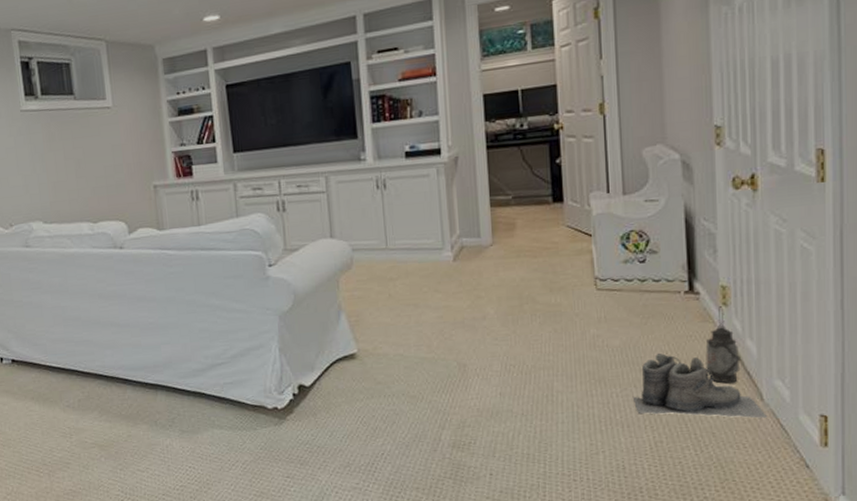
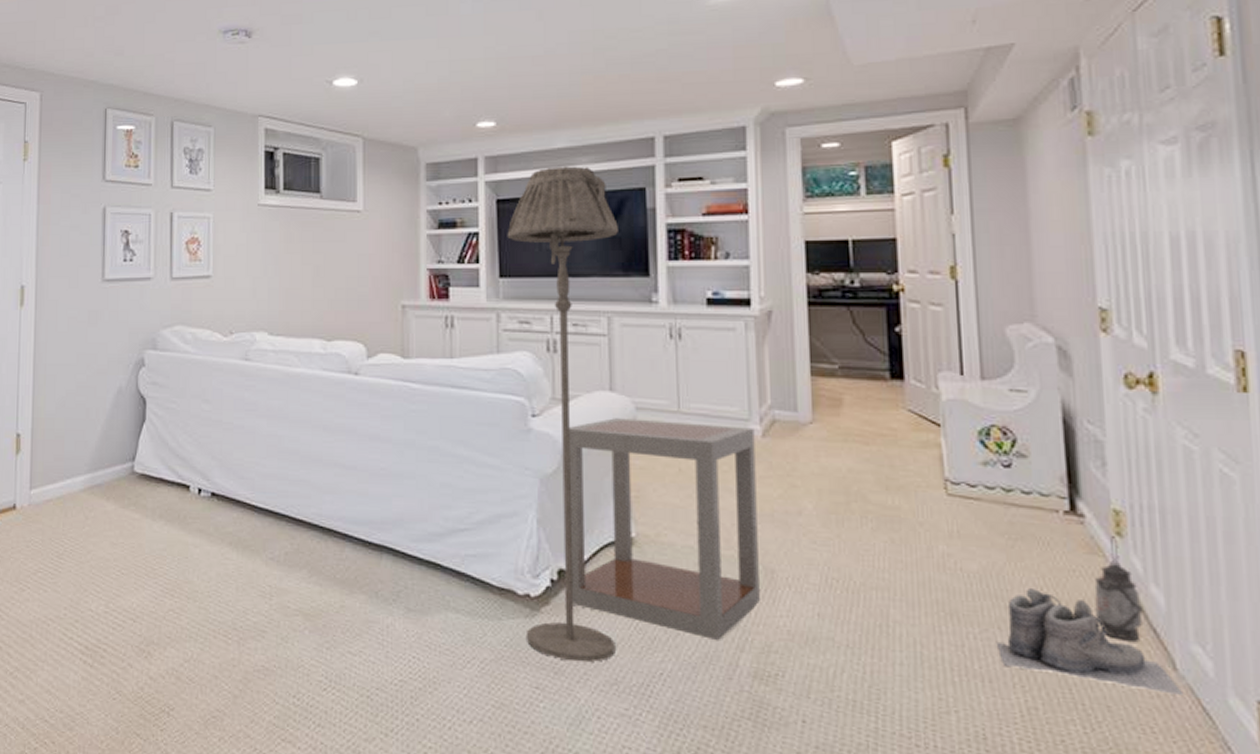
floor lamp: none [237,48,347,454] -> present [507,166,618,663]
side table: none [299,254,456,424] -> present [568,418,760,641]

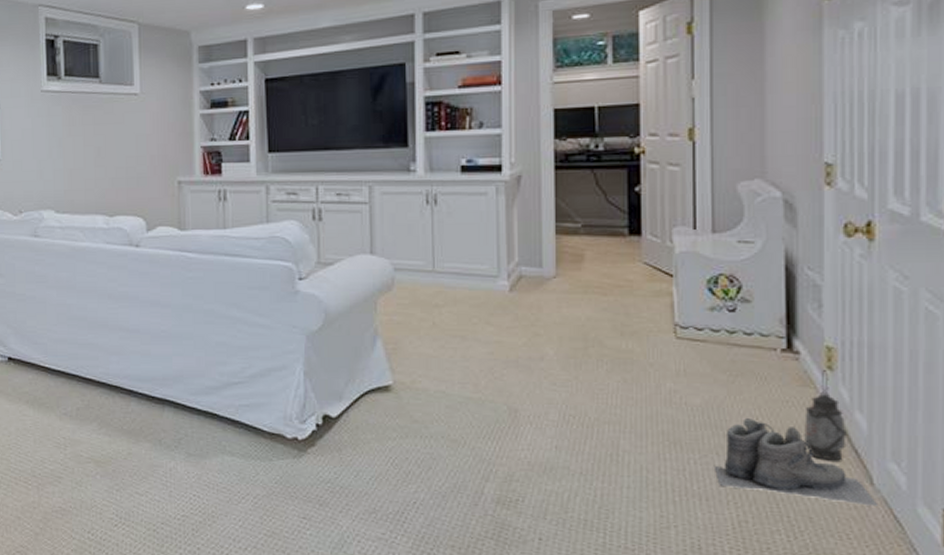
floor lamp: present [507,166,618,663] -> none [275,44,379,495]
side table: present [568,418,760,641] -> none [332,279,504,473]

